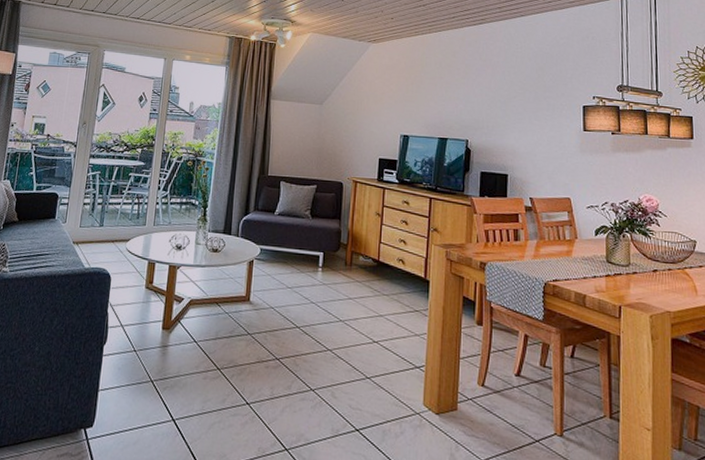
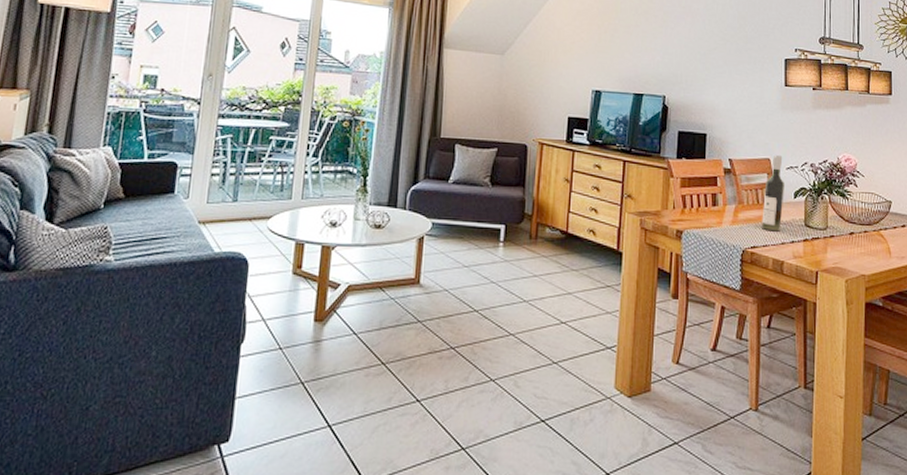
bottle: none [563,194,585,267] -> present [762,154,784,232]

